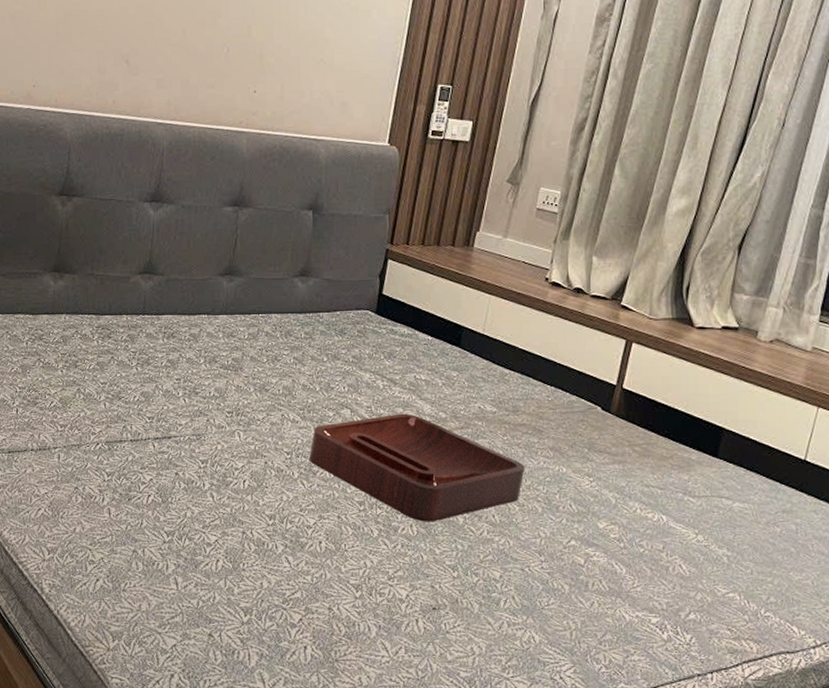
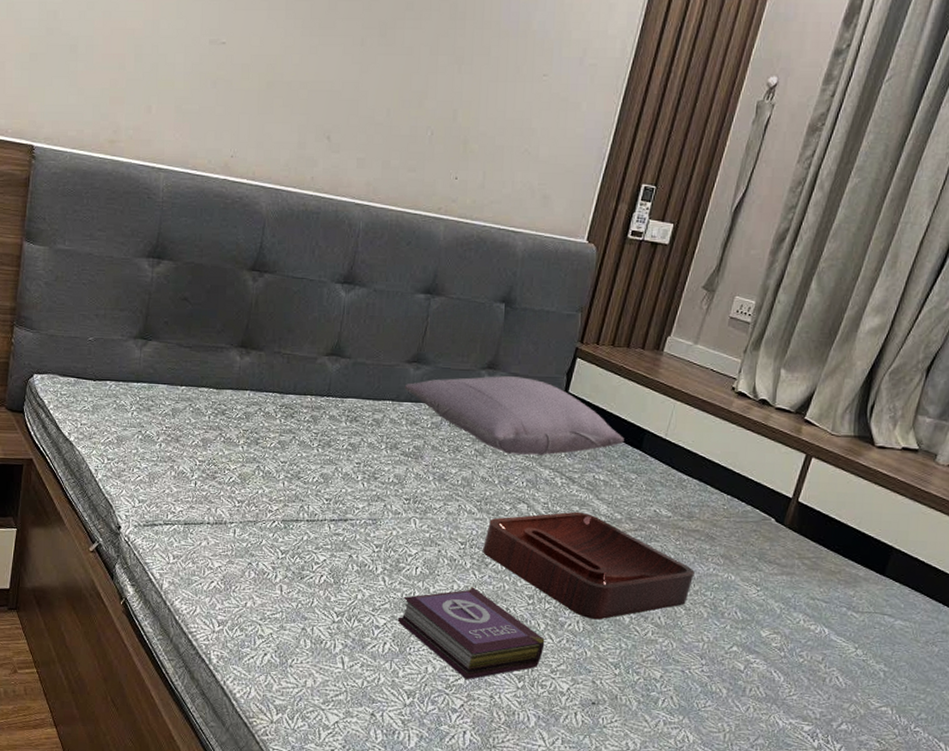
pillow: none [219,282,442,360] -> present [404,376,624,455]
book: none [228,497,380,593] -> present [397,587,545,680]

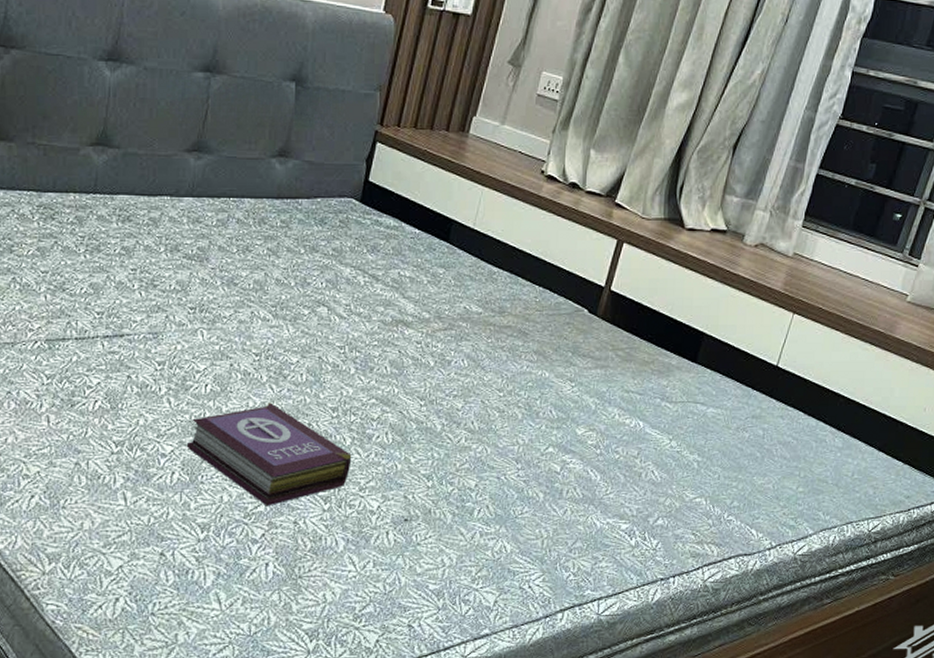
pillow: present [404,376,624,455] -> none [184,164,430,252]
decorative tray: present [482,511,695,620] -> none [279,312,508,429]

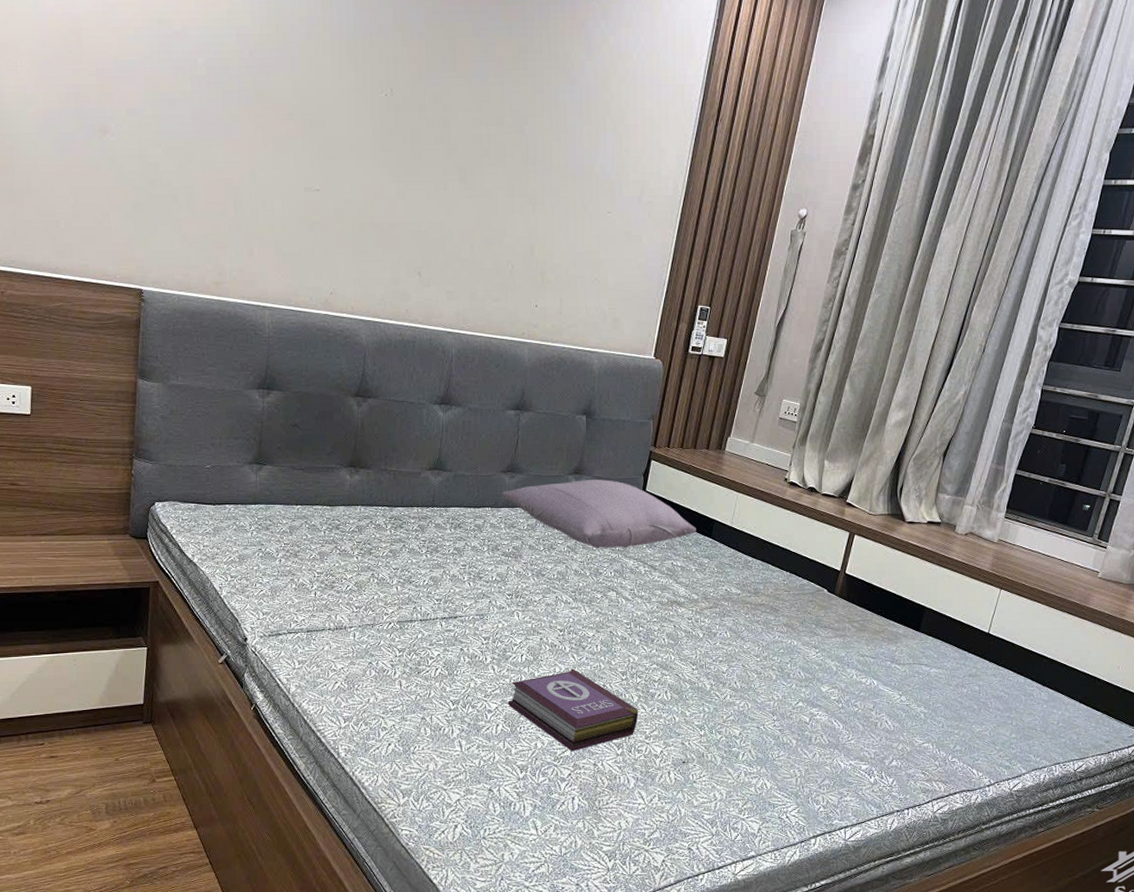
pillow: none [184,164,430,252] -> present [501,480,696,548]

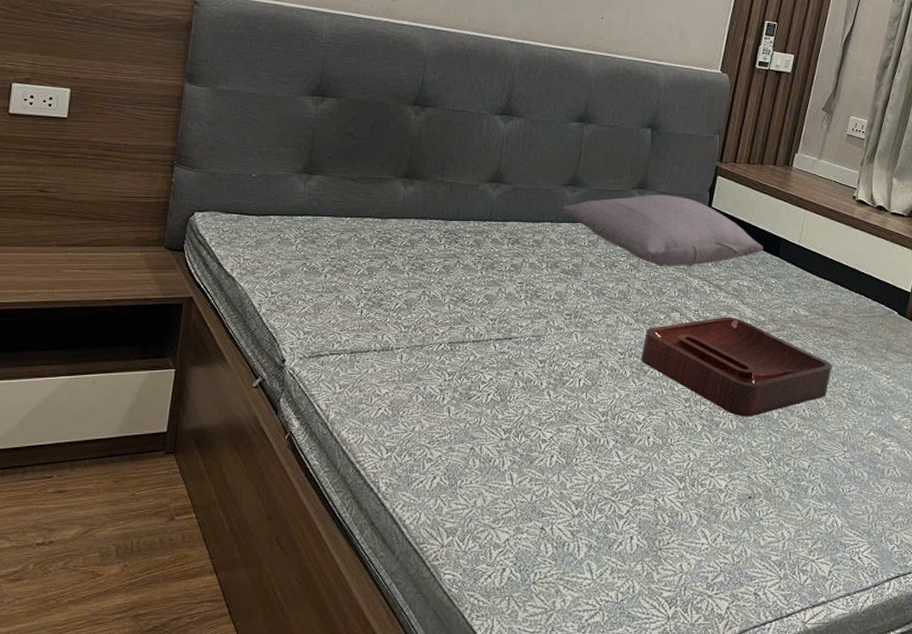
book: present [507,668,639,752] -> none [563,394,702,486]
decorative tray: none [579,595,763,689] -> present [640,316,832,417]

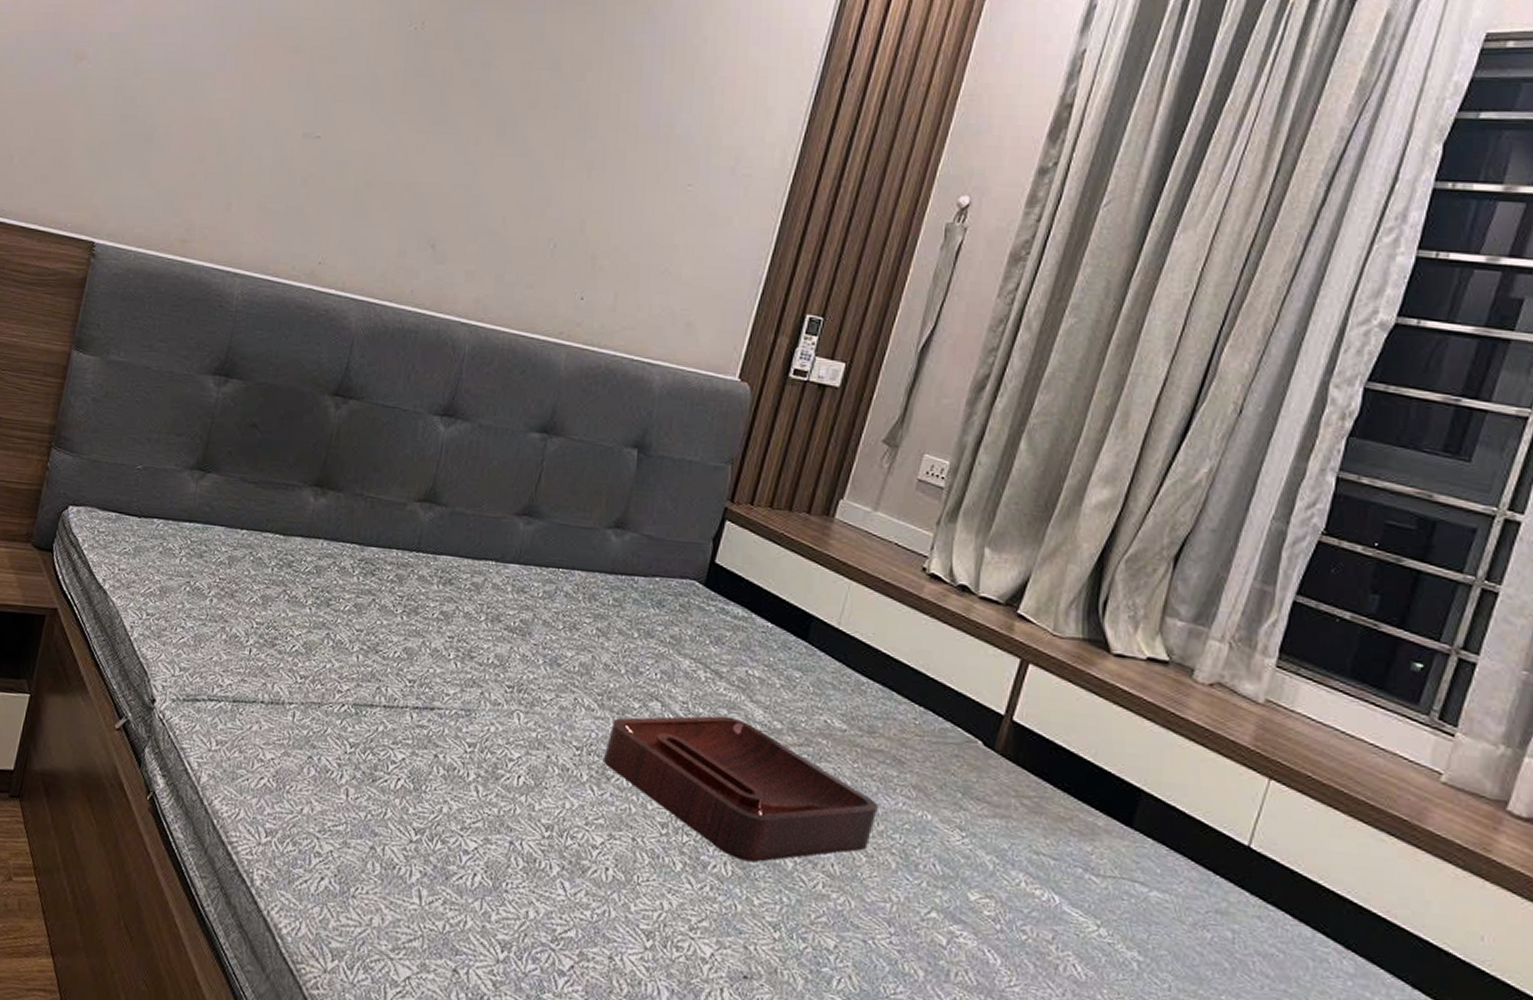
pillow: present [562,195,763,266] -> none [511,537,785,641]

